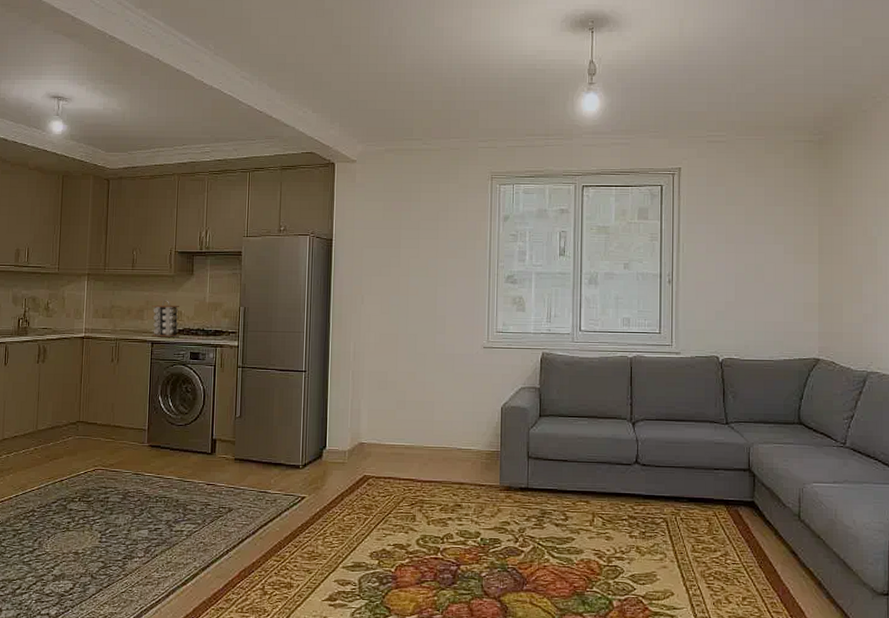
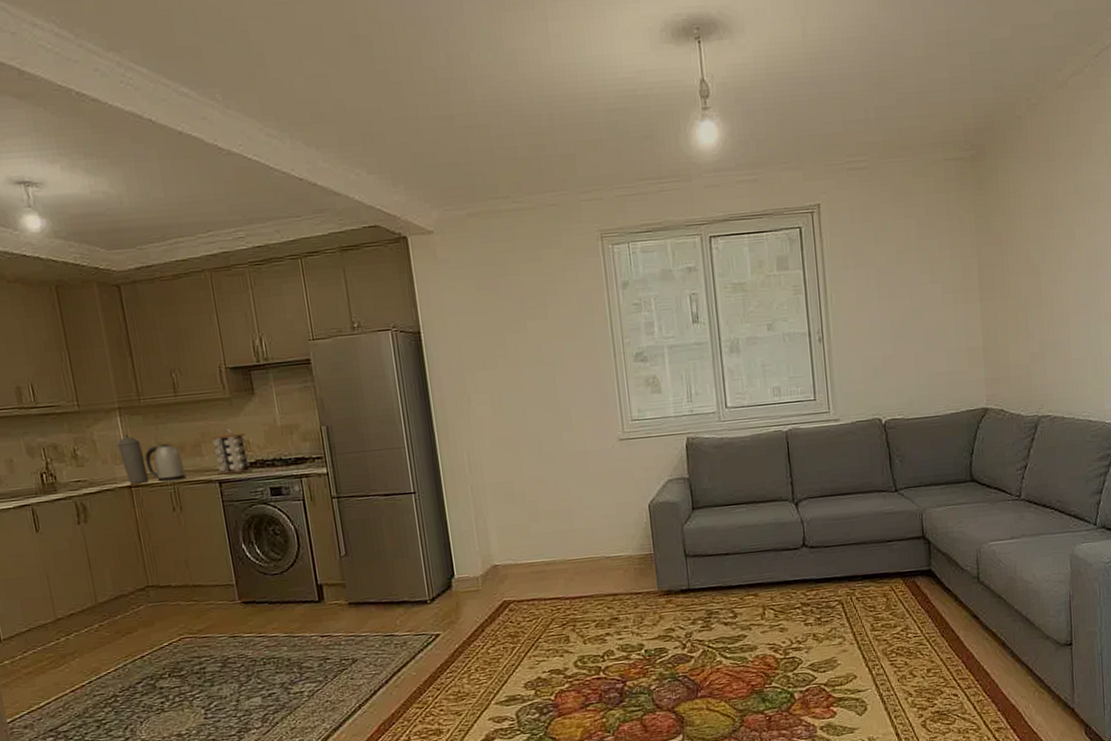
canister: none [80,295,99,336] -> present [117,434,148,484]
kettle: none [98,307,128,337] -> present [144,444,187,482]

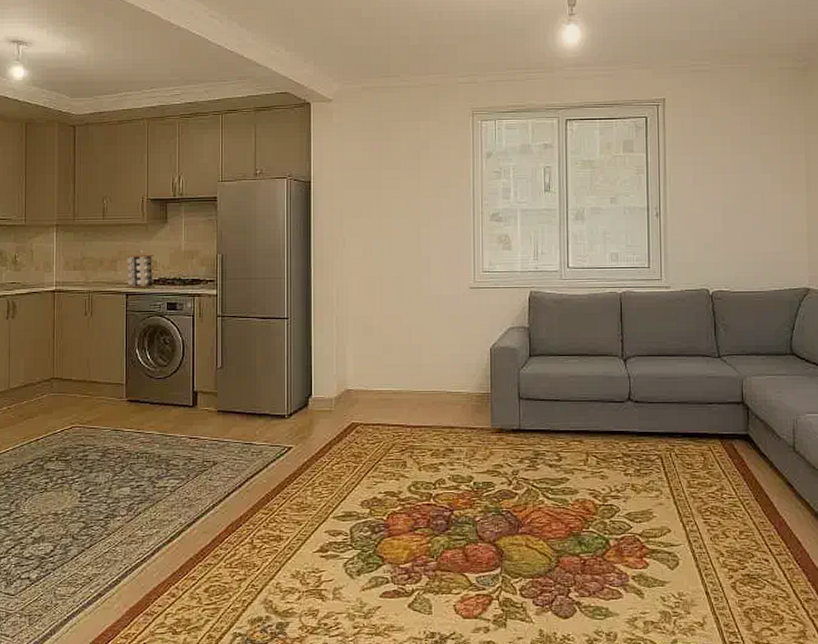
canister: present [117,434,148,484] -> none [49,247,70,289]
kettle: present [144,444,187,482] -> none [70,258,101,290]

